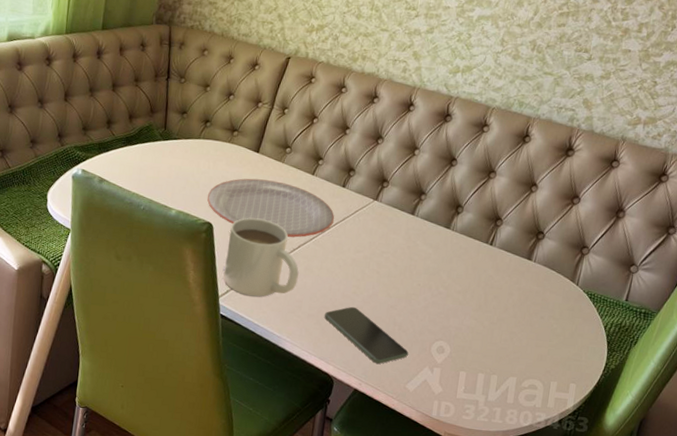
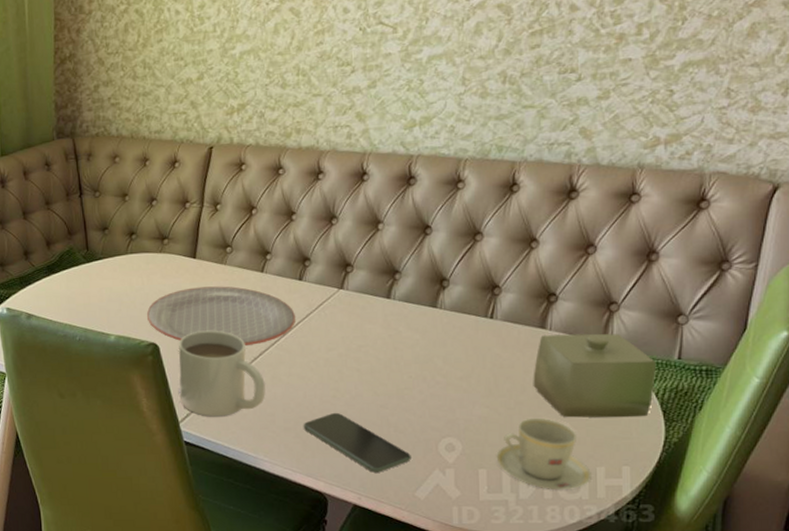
teacup: none [475,333,546,398] -> present [496,417,591,490]
sugar bowl: none [514,265,609,345] -> present [533,333,657,418]

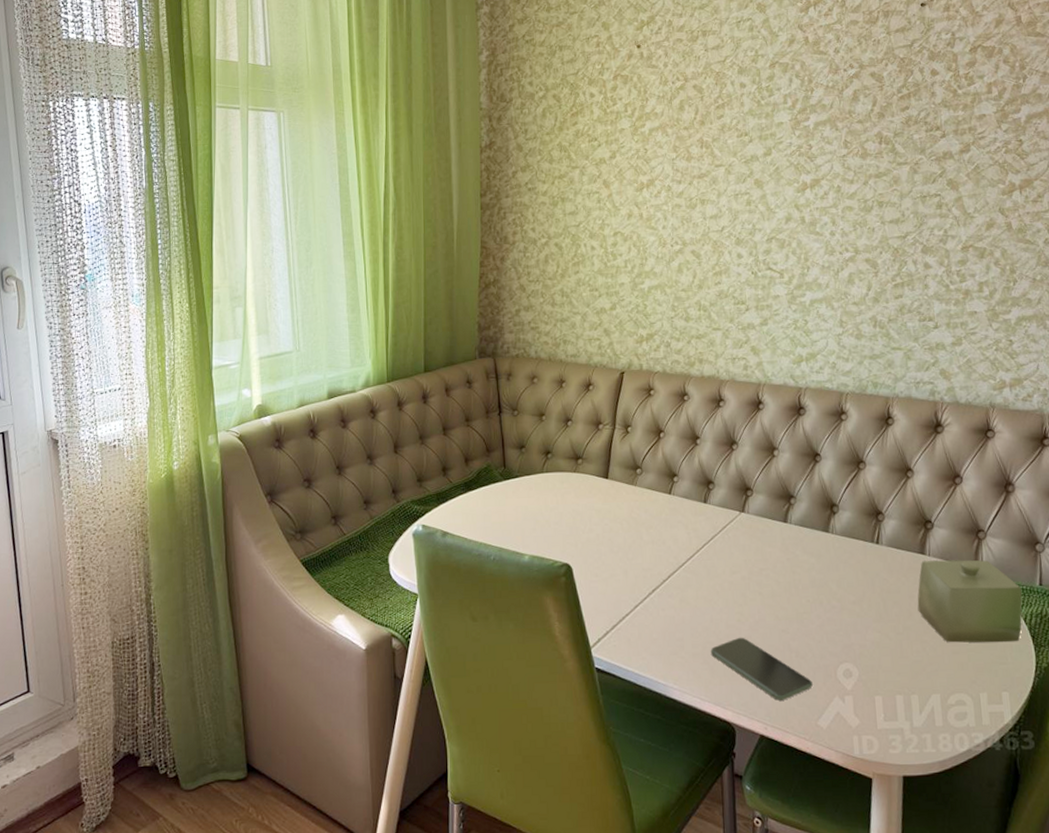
plate: present [146,286,295,345] -> none [560,507,701,567]
mug: present [178,330,266,417] -> none [590,551,674,642]
teacup: present [496,417,591,490] -> none [890,642,976,718]

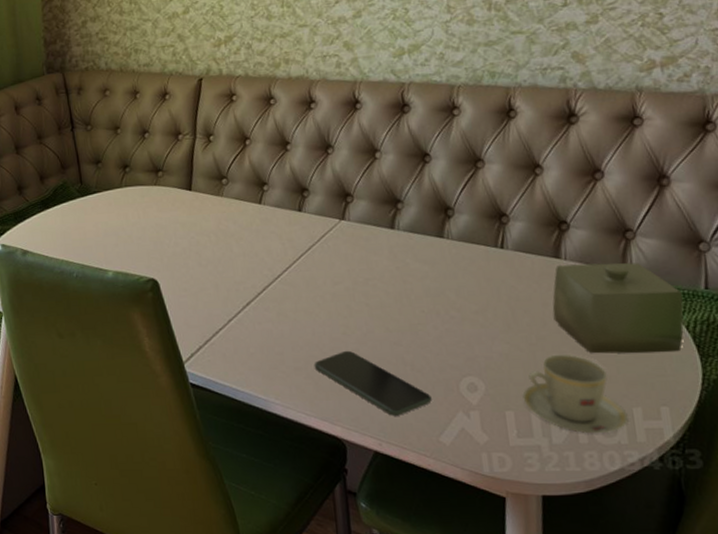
teacup: none [890,642,976,718] -> present [522,354,628,434]

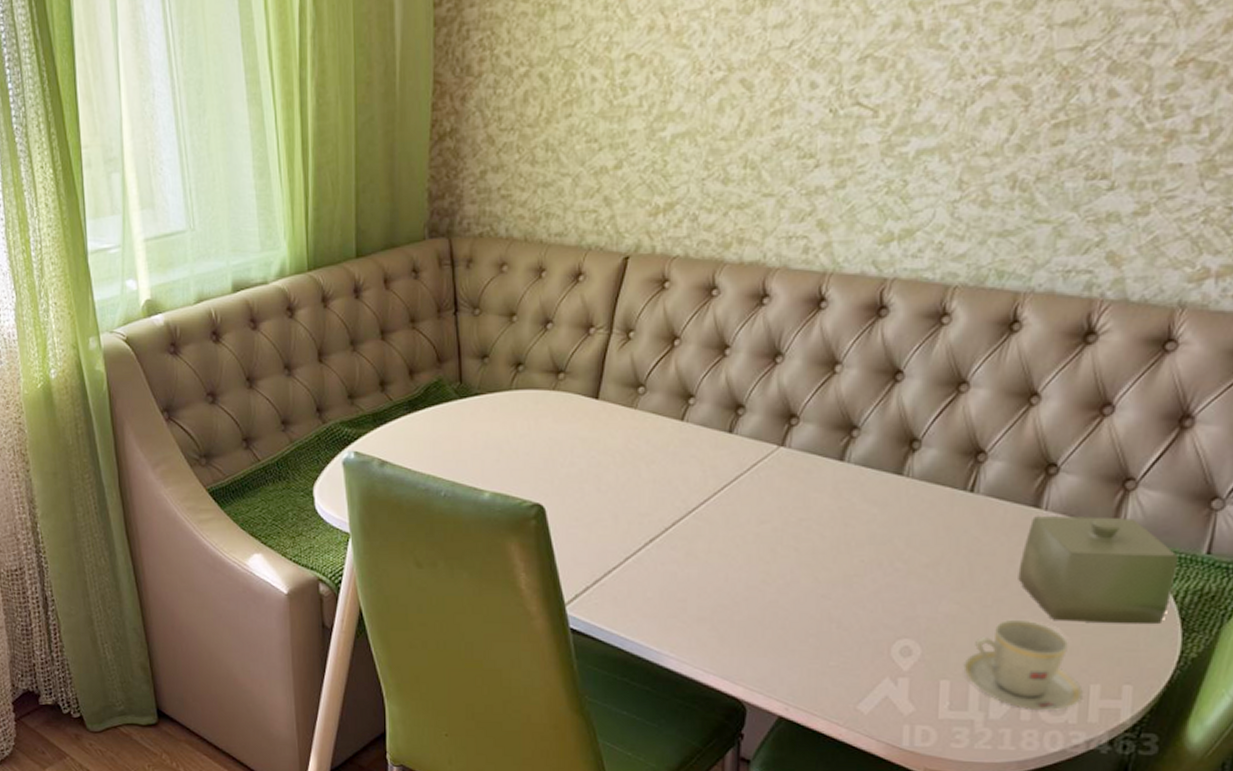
smartphone: present [313,350,432,416] -> none [721,601,856,678]

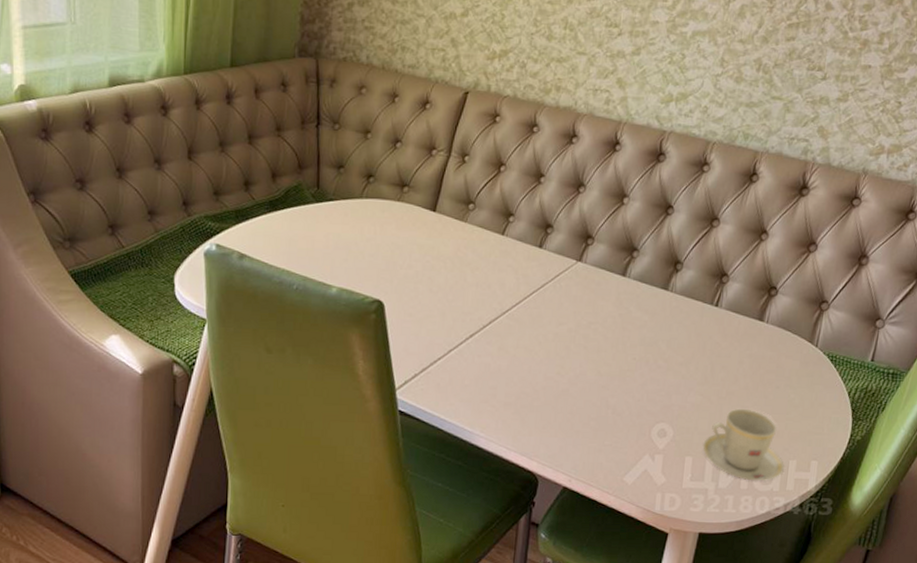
sugar bowl: present [1018,516,1179,625] -> none [745,328,853,414]

